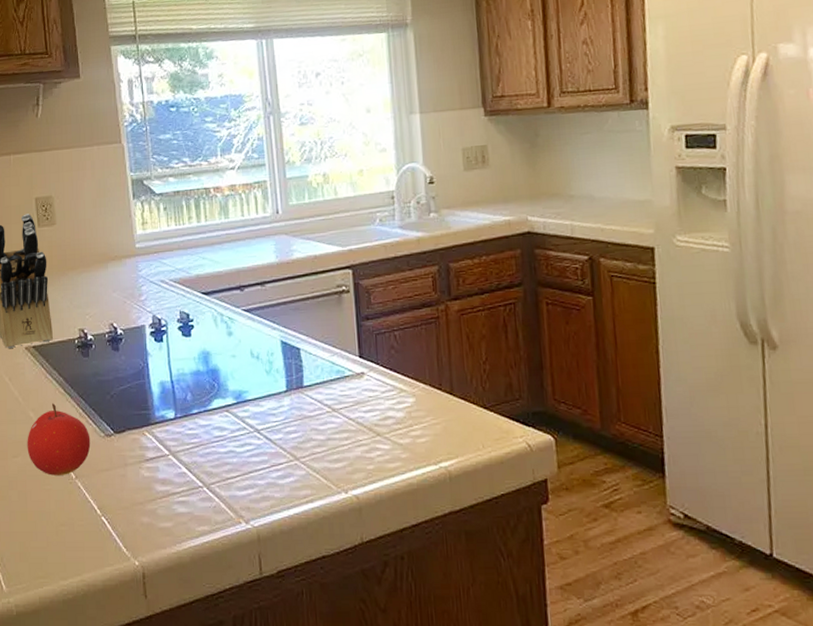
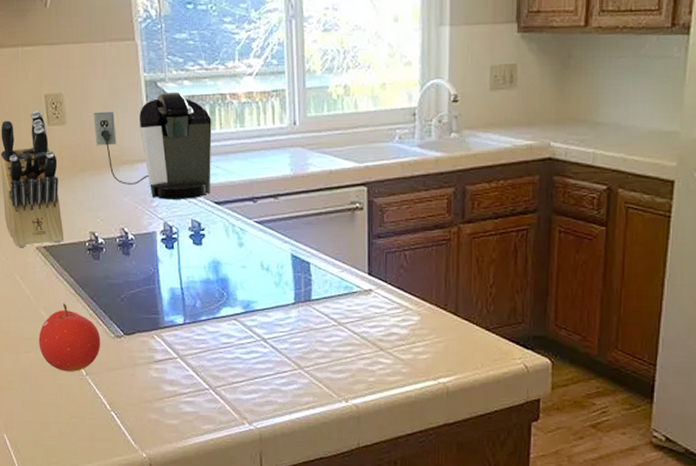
coffee maker: none [82,188,198,293] -> present [93,91,212,199]

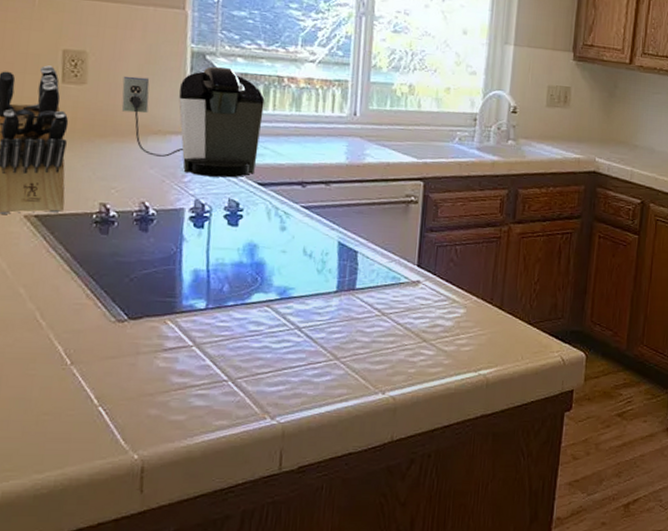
fruit: present [38,303,101,372] -> none [9,281,97,360]

